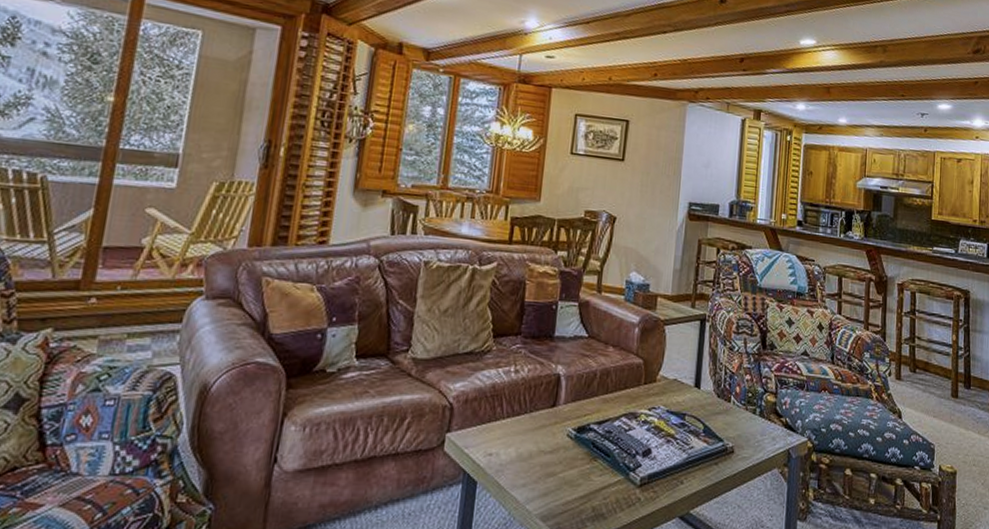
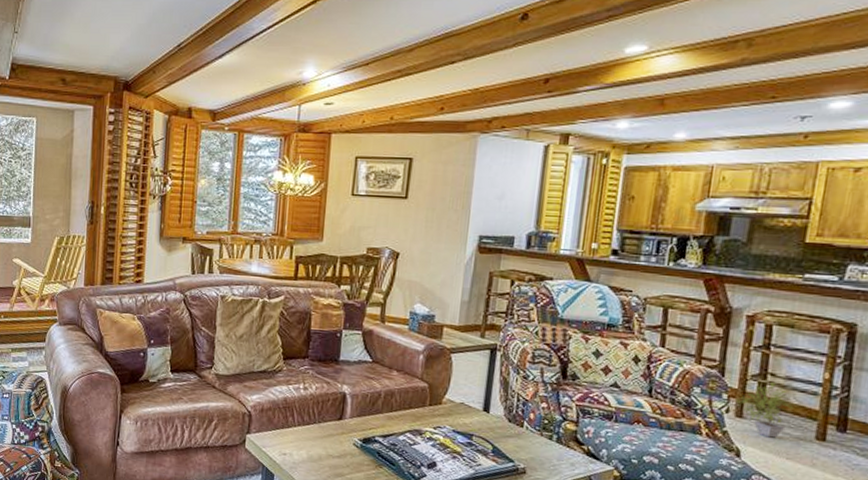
potted plant: none [895,346,937,398] -> present [735,383,797,438]

